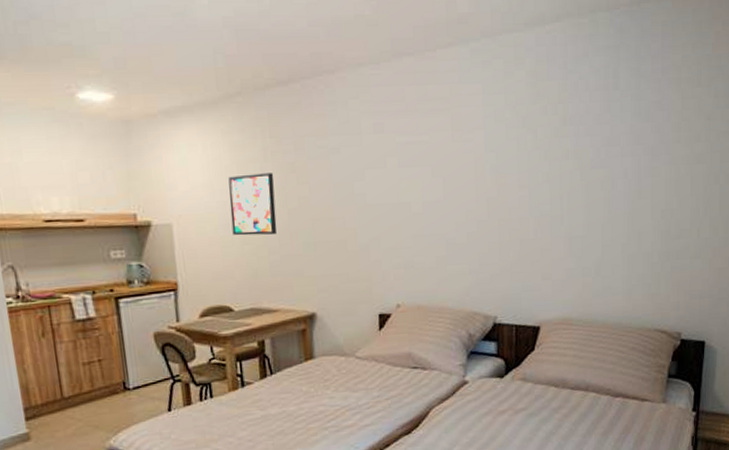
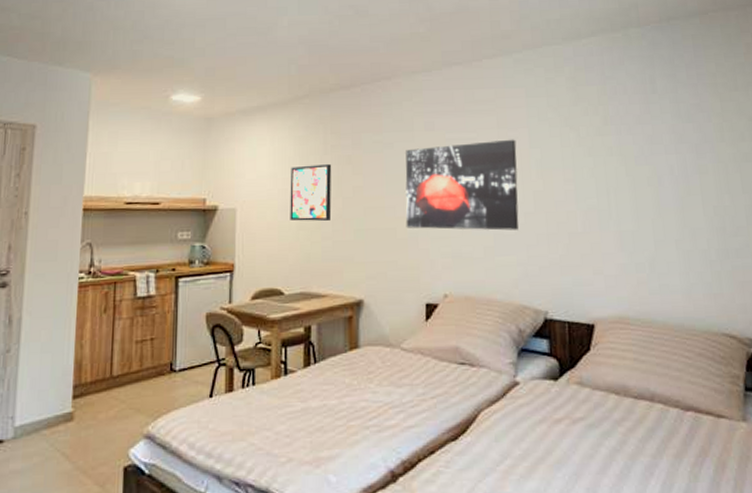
wall art: none [353,142,472,240] -> present [405,139,519,231]

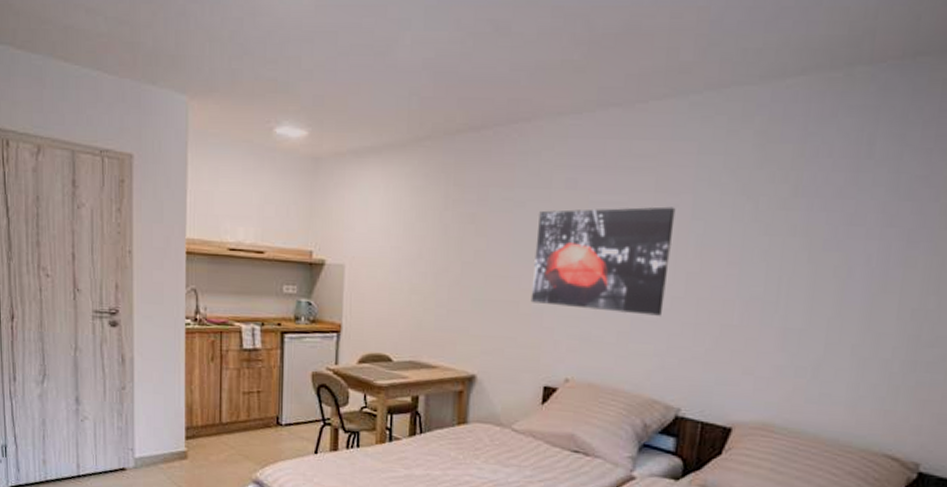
wall art: present [290,164,332,221] -> none [402,221,451,286]

